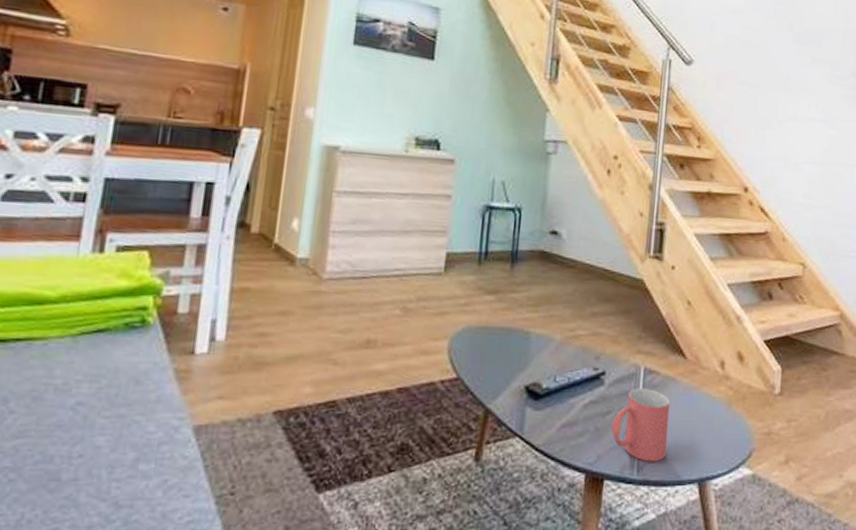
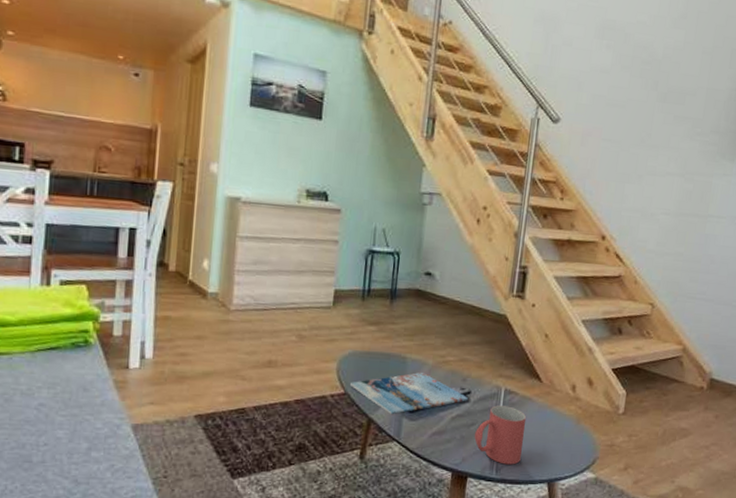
magazine: none [464,349,602,402] -> present [350,371,468,414]

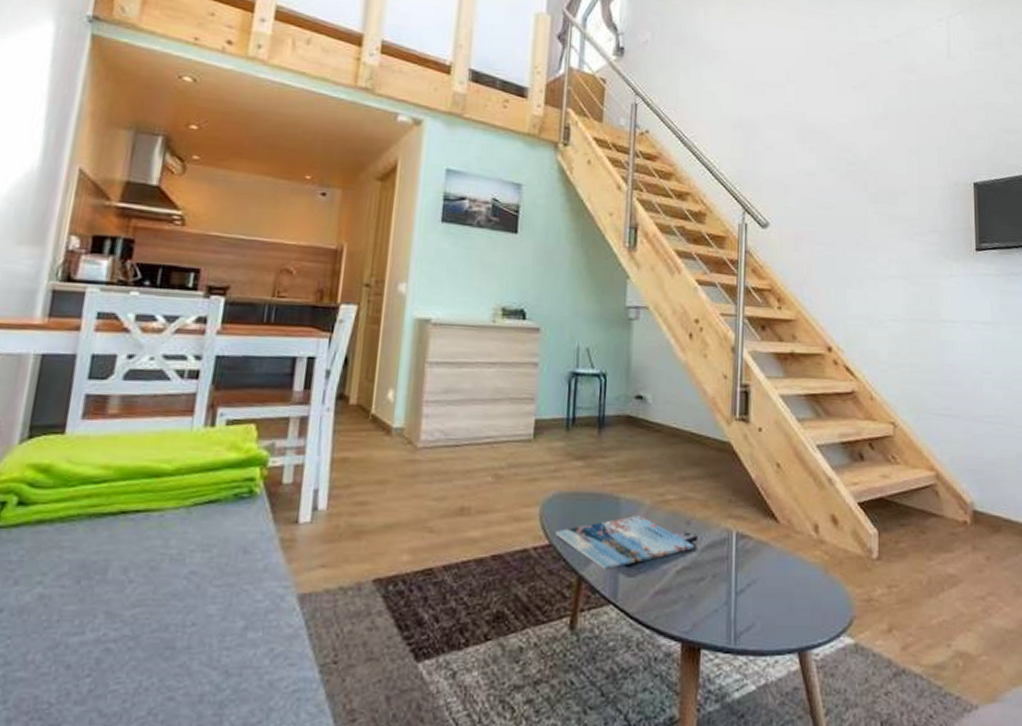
mug: present [474,405,527,465] -> none [705,553,765,630]

